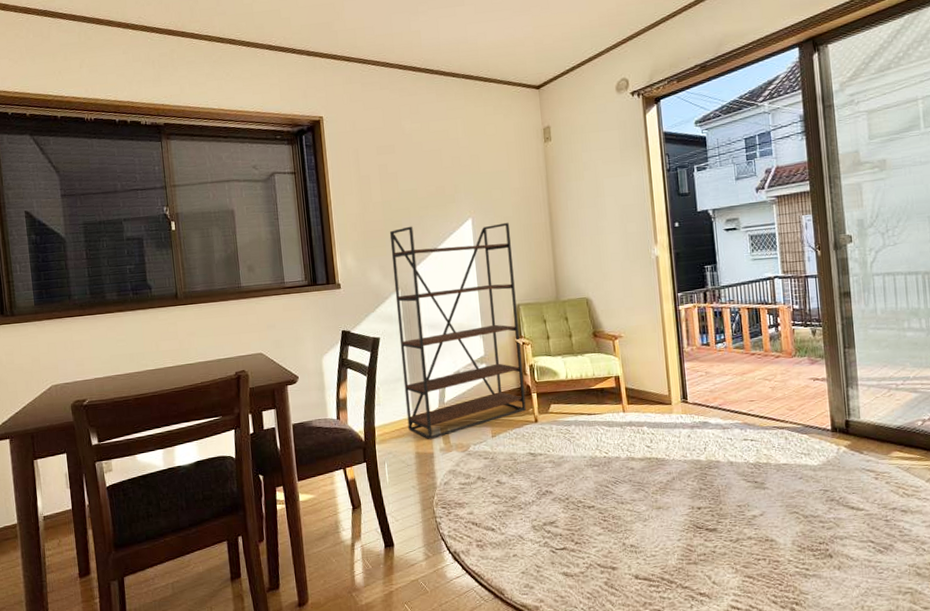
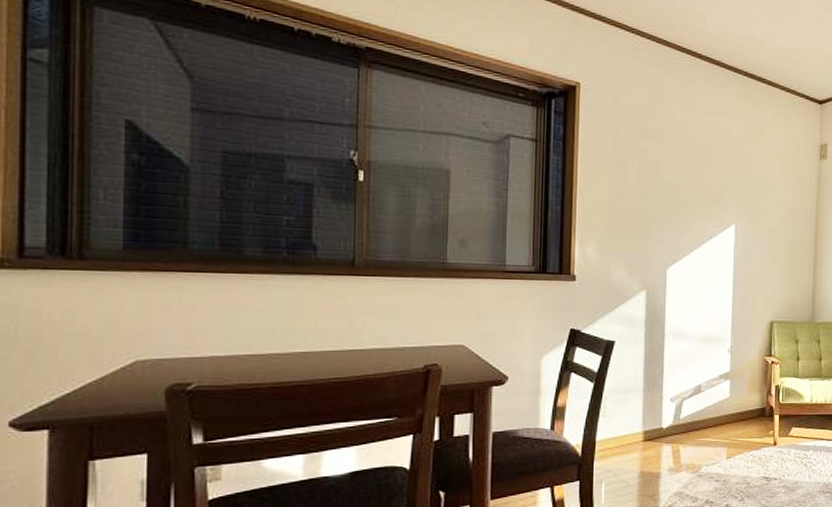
bookshelf: present [389,222,526,440] -> none [633,222,773,459]

